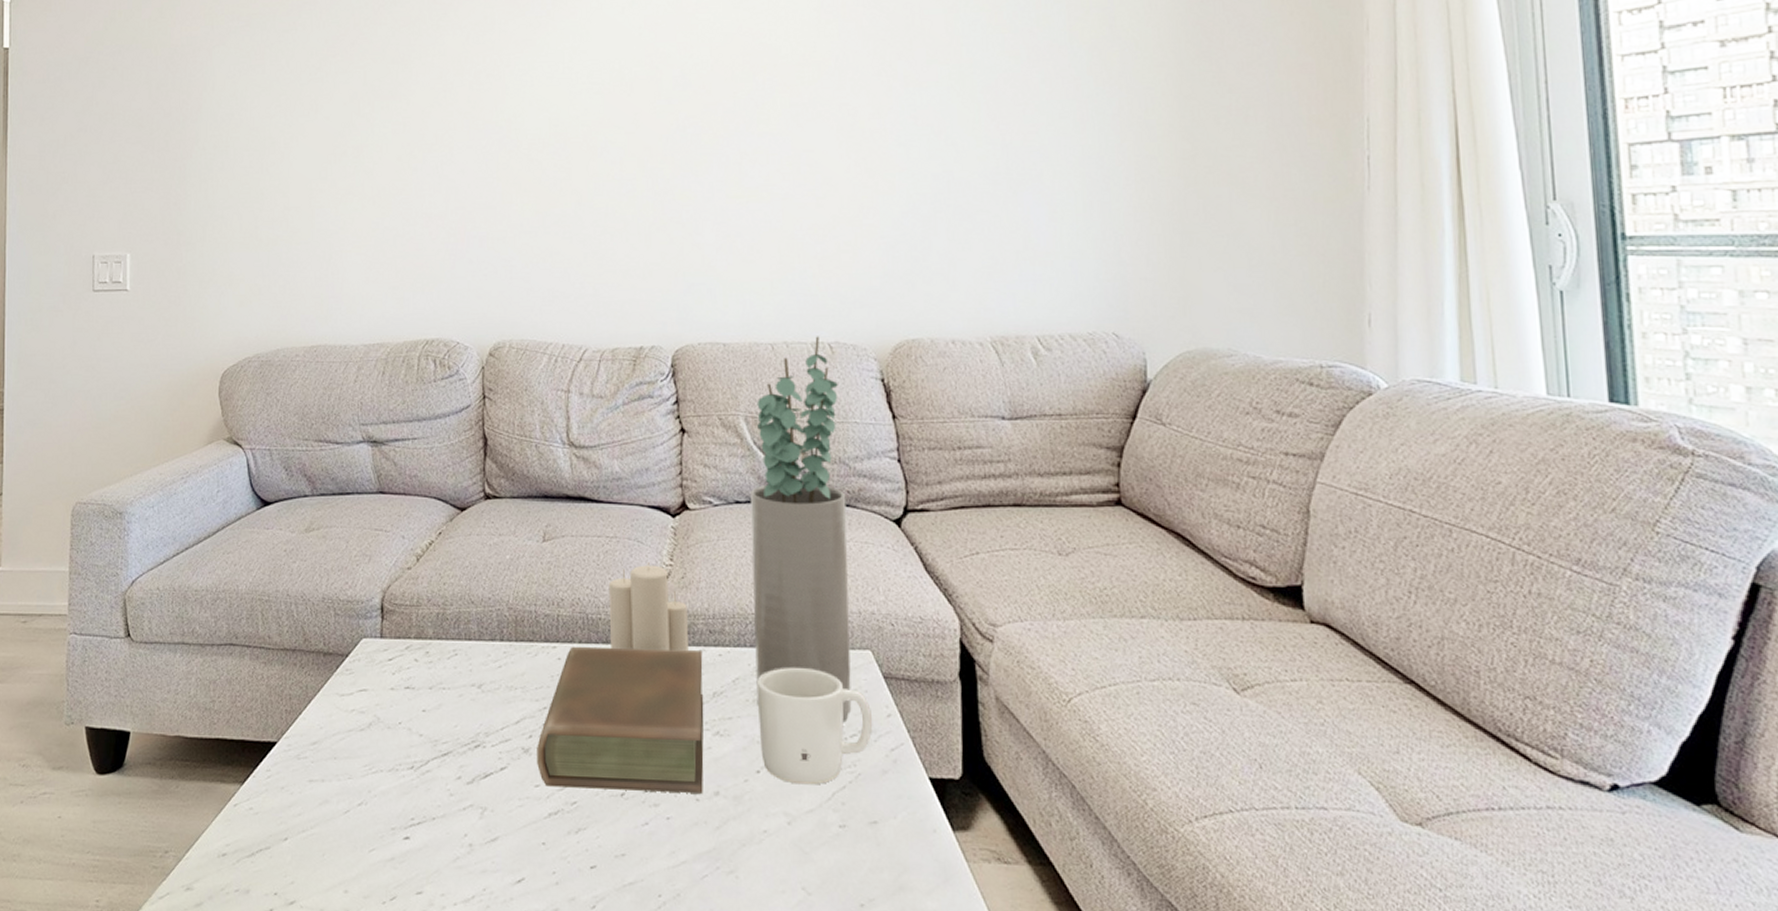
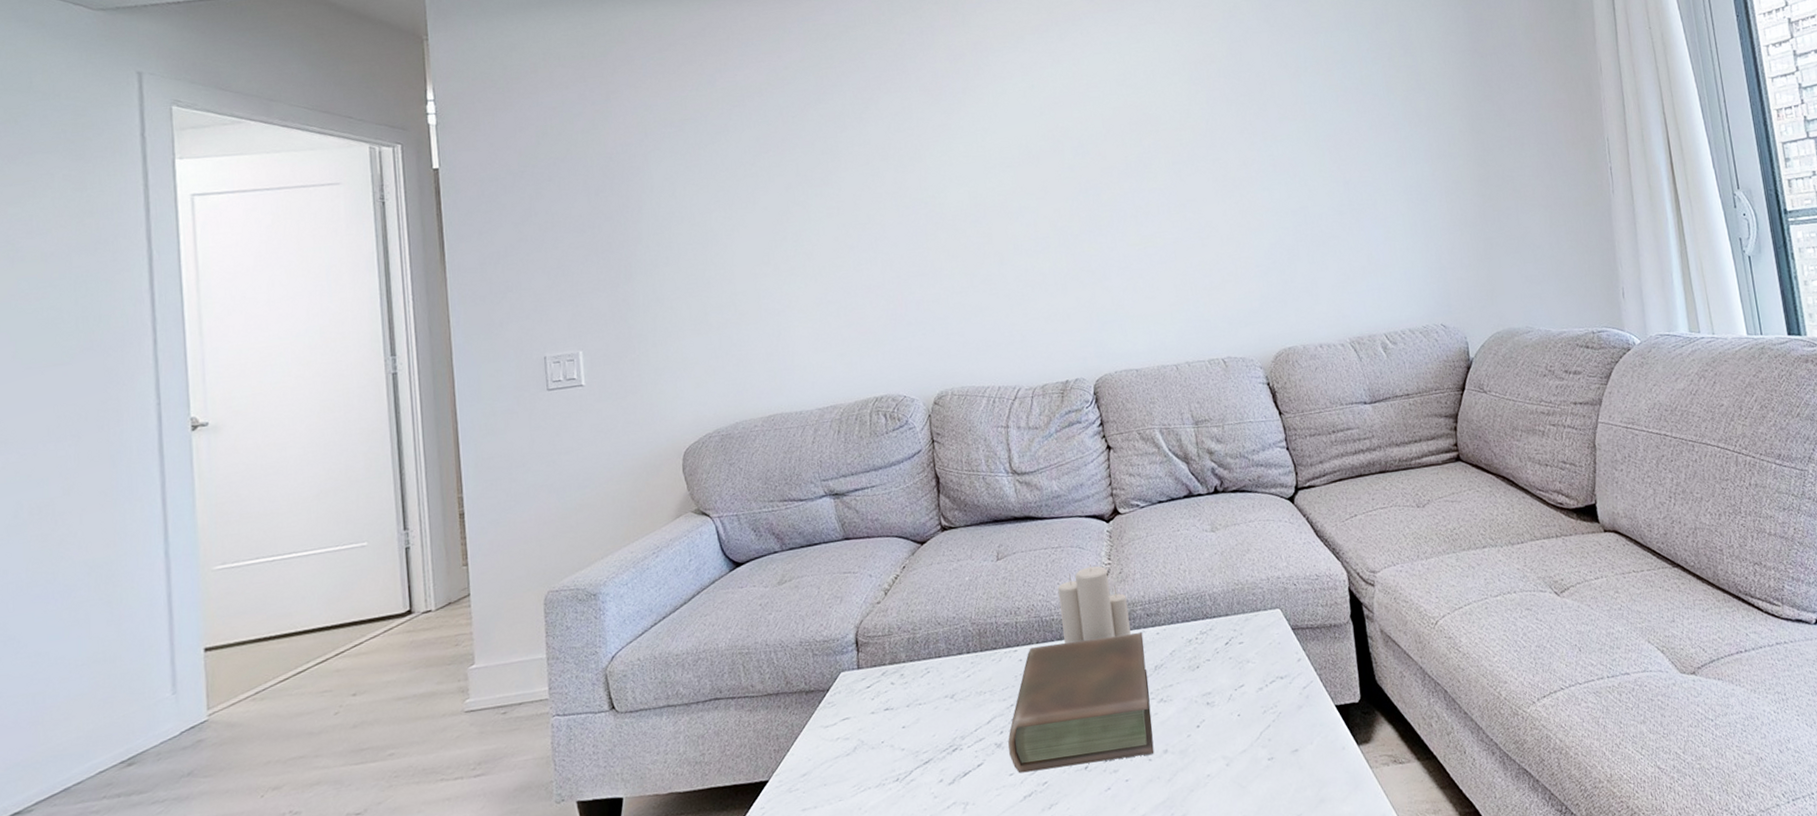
vase: present [751,336,852,723] -> none [1168,354,1269,673]
mug: present [756,667,873,785] -> none [1190,631,1287,731]

